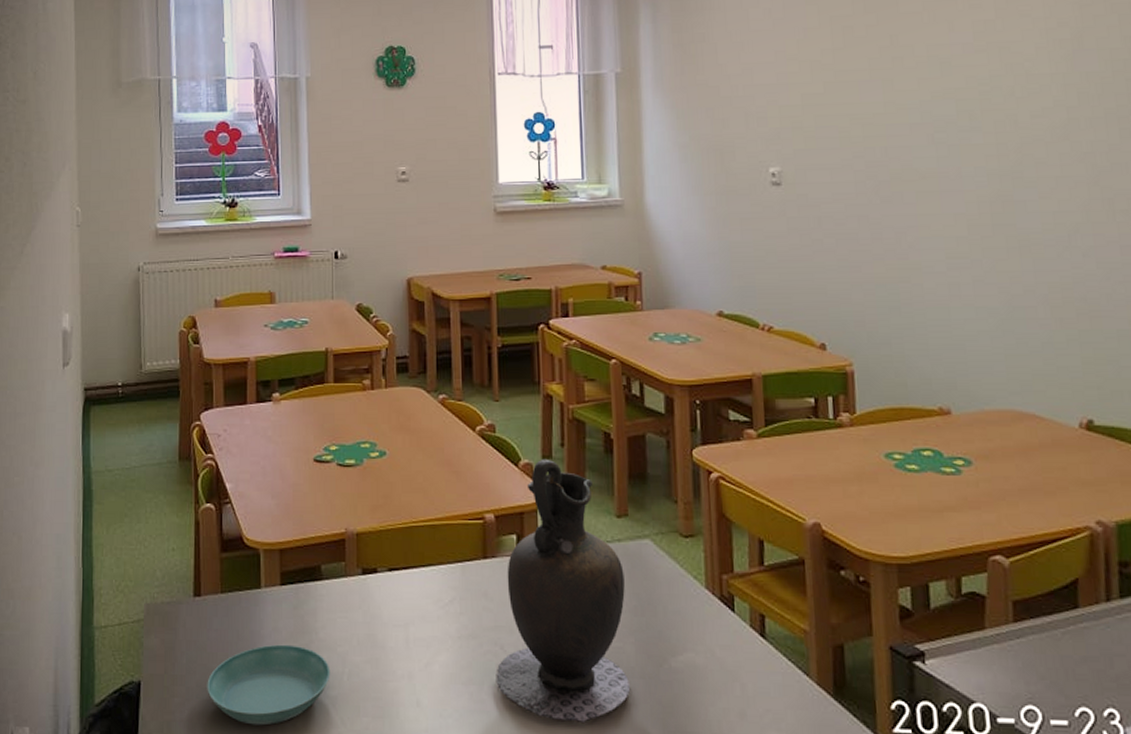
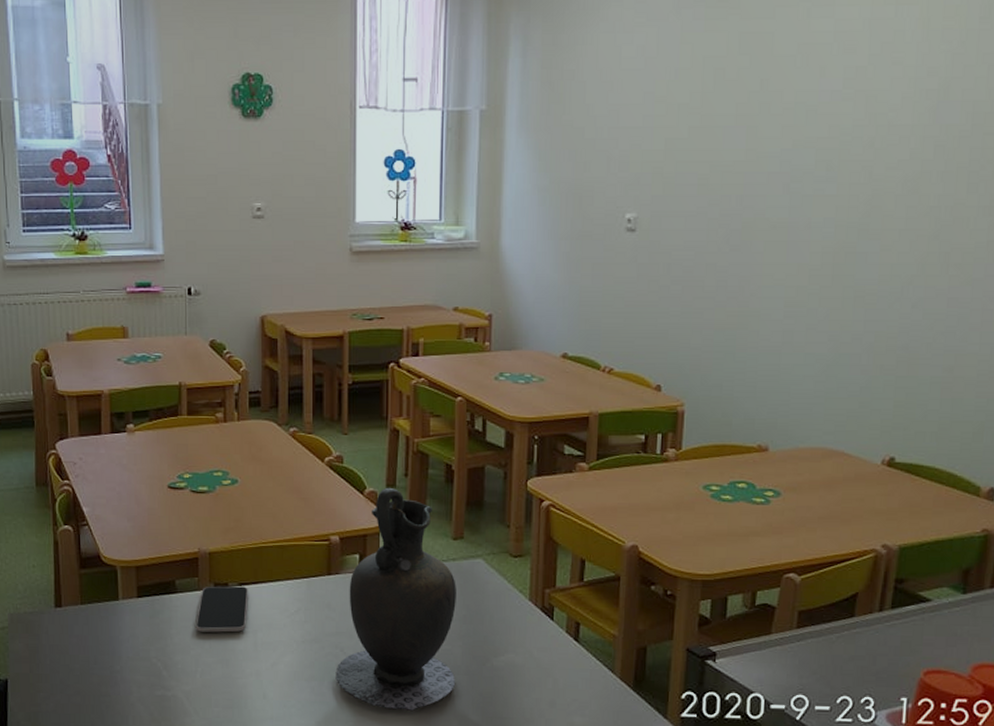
saucer: present [207,644,331,726] -> none [70,648,185,715]
smartphone: none [342,571,399,626] -> present [196,586,248,632]

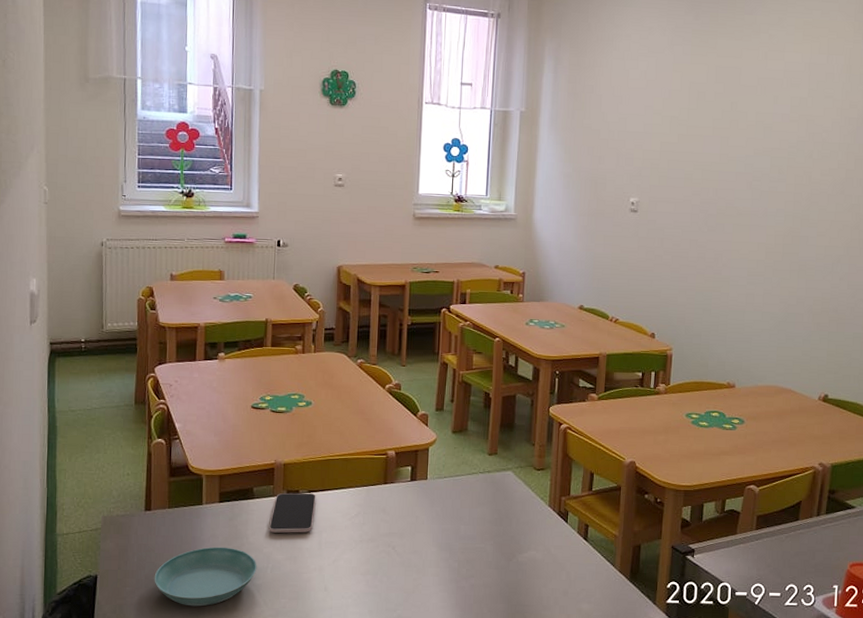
saucer: none [70,648,185,715] -> present [154,547,257,607]
pitcher: present [335,487,456,710] -> none [387,411,490,600]

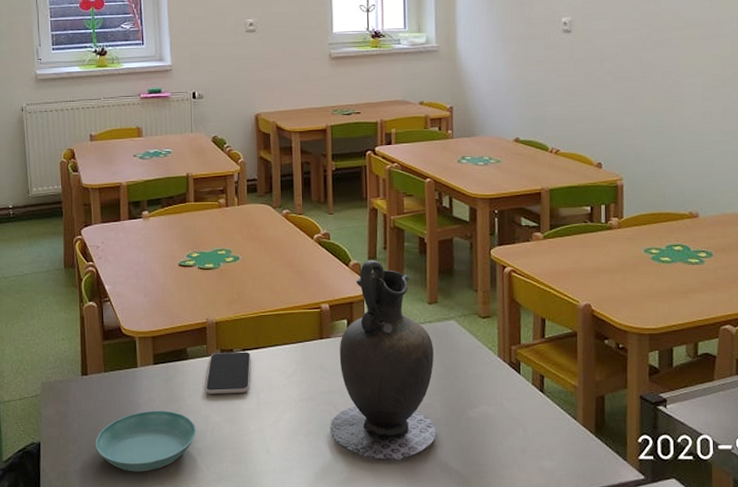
pitcher: none [387,411,490,600] -> present [330,259,436,460]

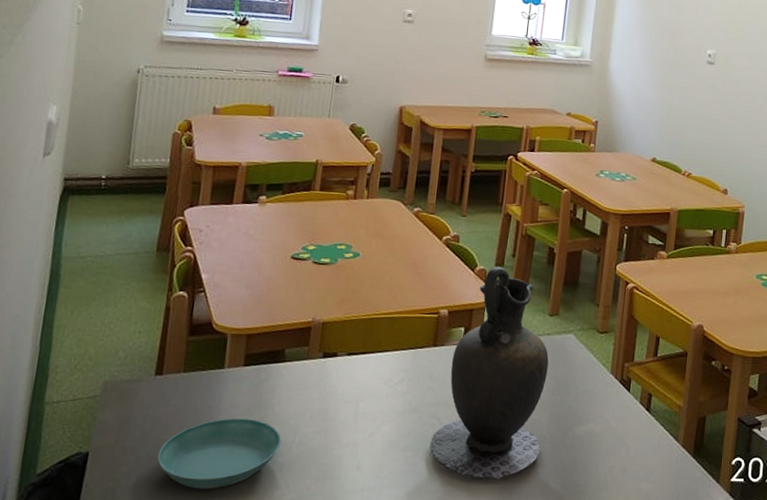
smartphone: present [205,352,251,394] -> none [298,355,356,402]

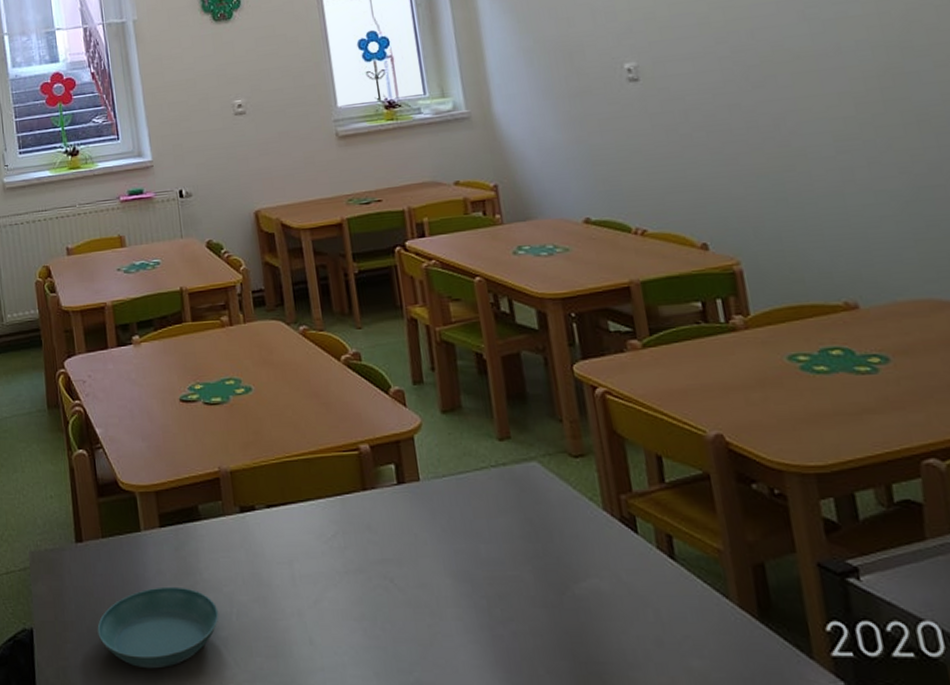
pitcher: present [429,266,549,479] -> none [388,384,533,655]

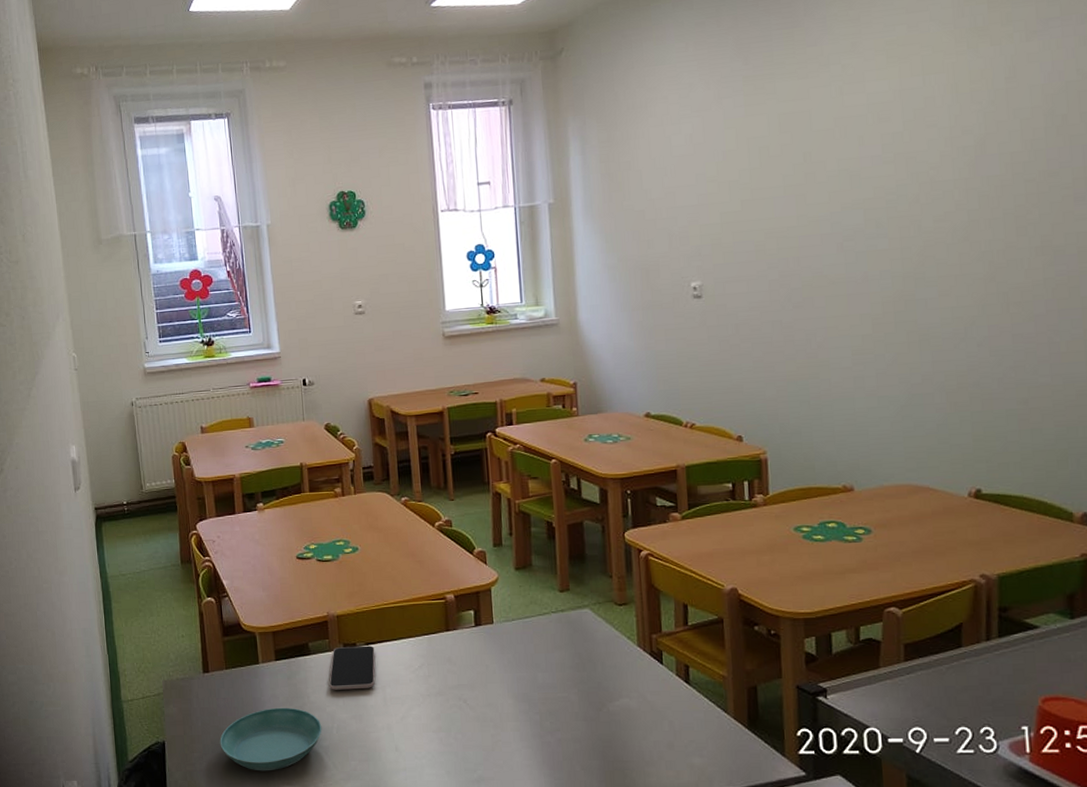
smartphone: none [224,509,280,565] -> present [329,645,376,690]

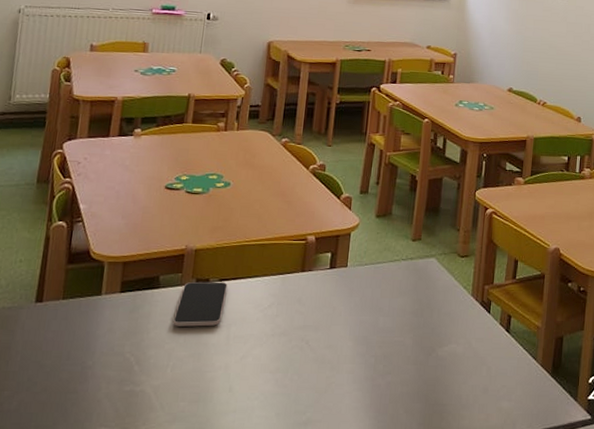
saucer: present [220,707,322,771] -> none [37,343,157,412]

